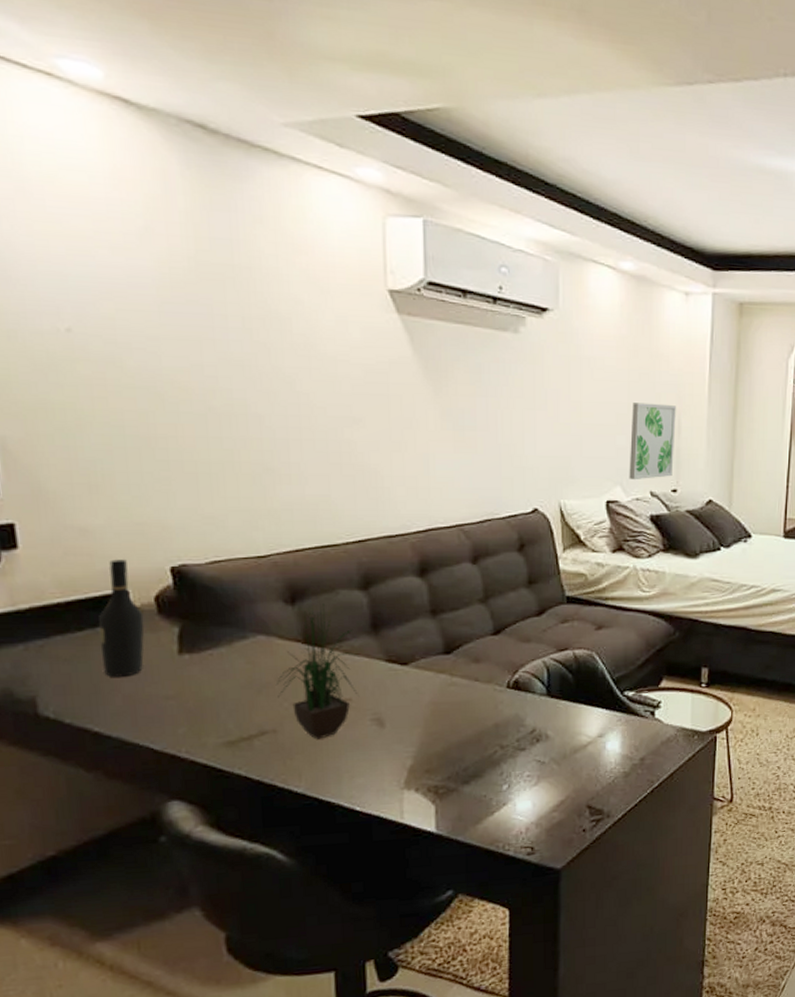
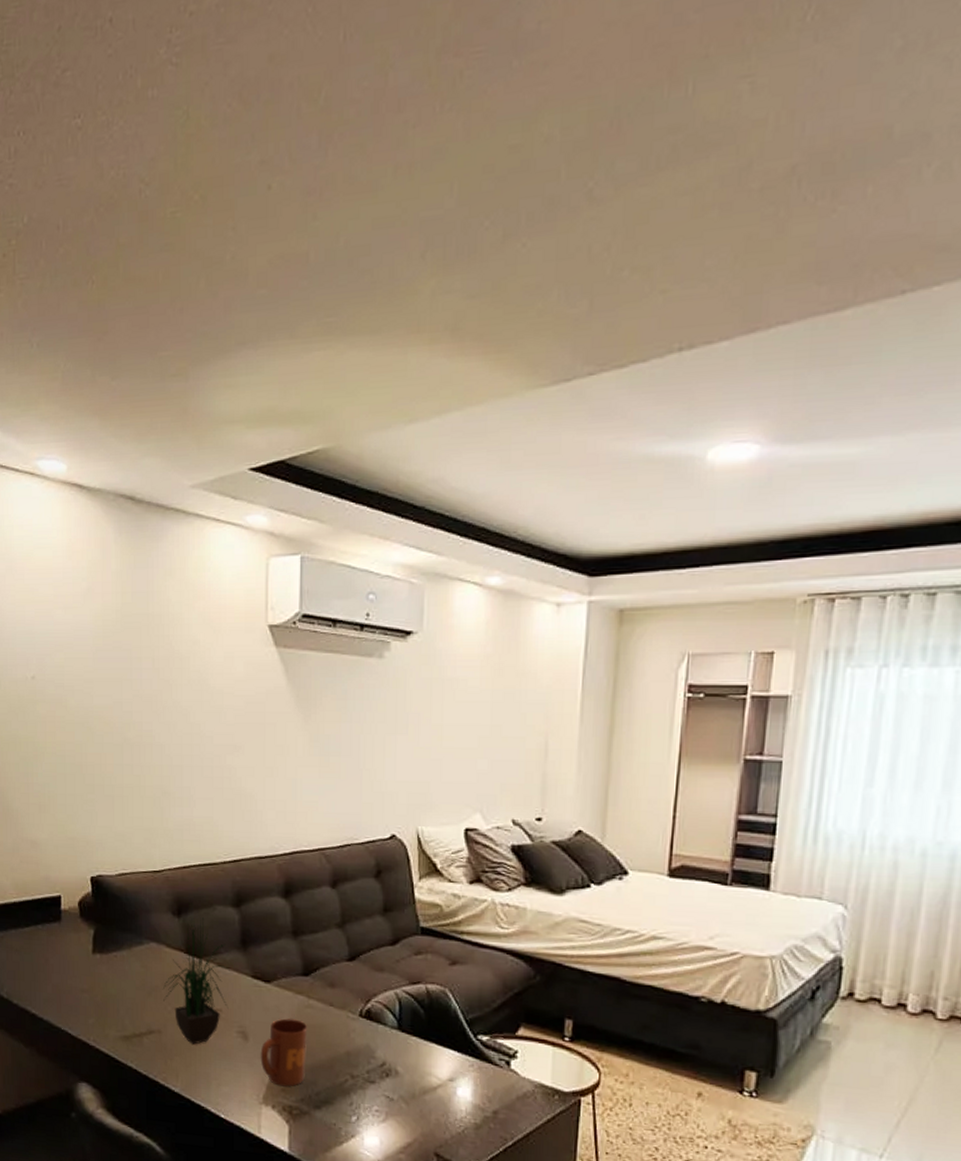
wine bottle: present [98,559,145,677] -> none [39,868,70,969]
mug: none [399,699,452,768] -> present [260,1018,308,1087]
wall art: present [629,403,676,480] -> none [489,724,543,807]

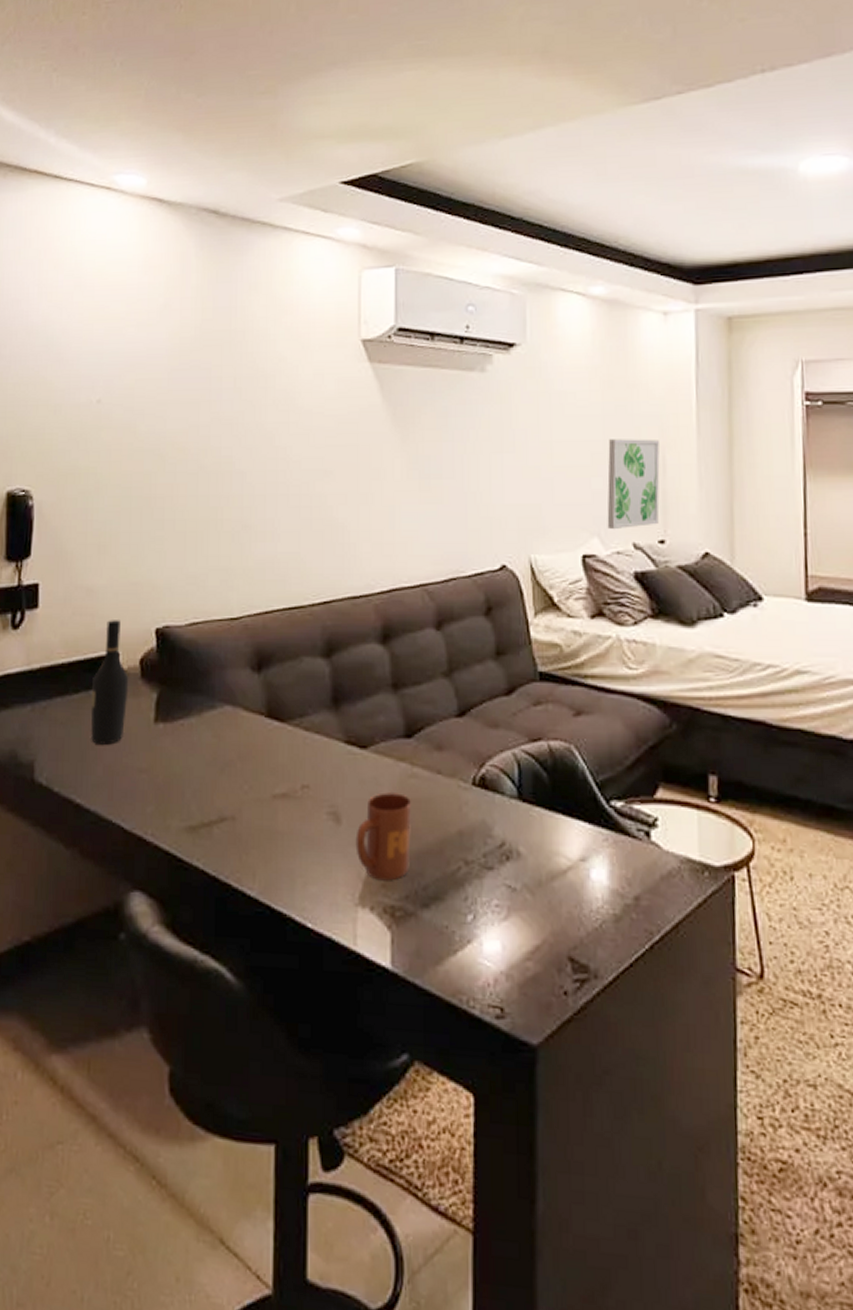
wine bottle: none [39,868,70,969] -> present [90,620,129,745]
potted plant: present [162,917,230,1045] -> none [237,672,319,833]
wall art: none [489,724,543,807] -> present [607,439,660,530]

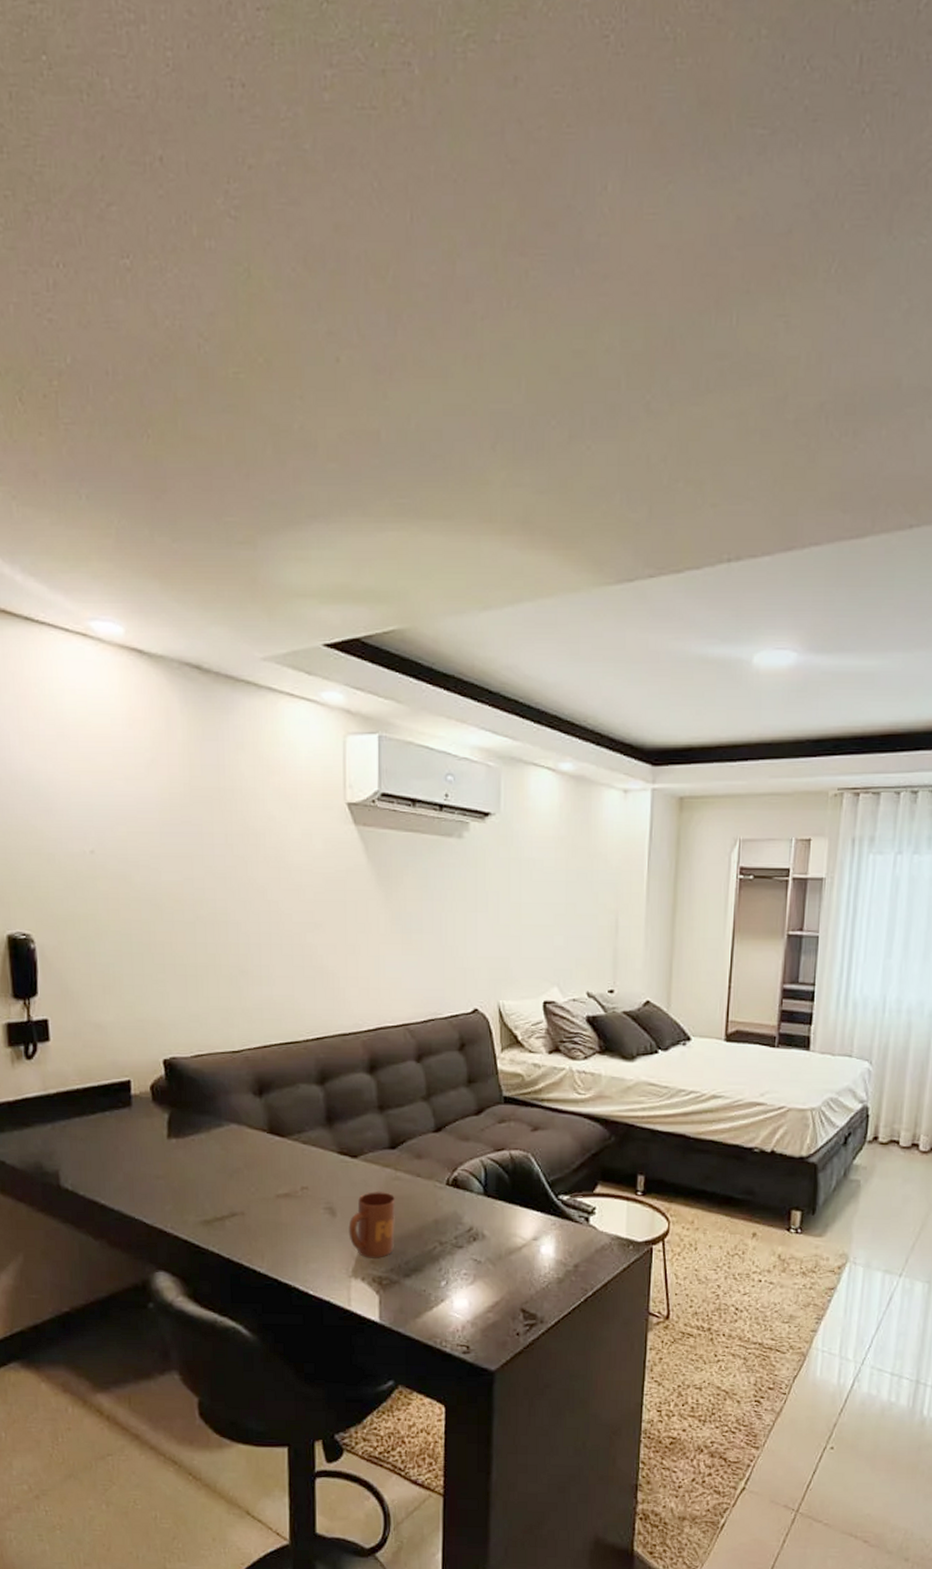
wine bottle: present [90,620,129,745] -> none [106,1052,142,1157]
wall art: present [607,439,660,530] -> none [566,903,613,981]

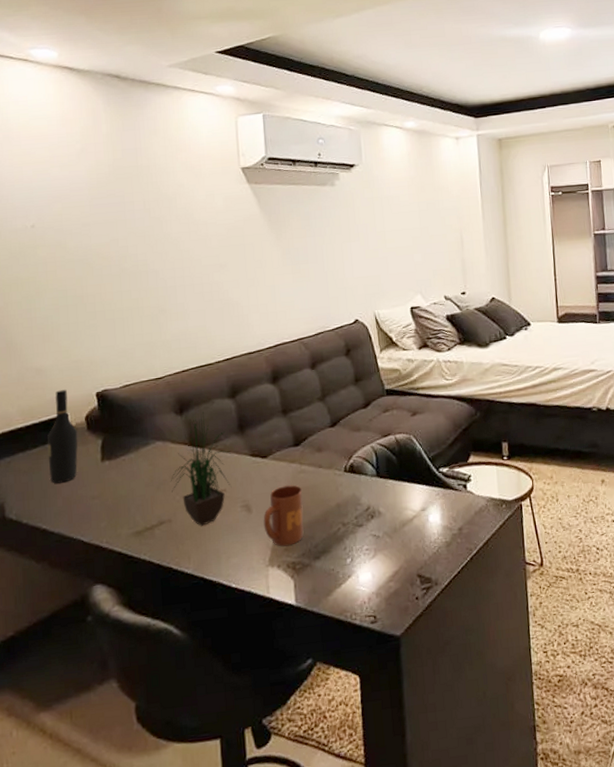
wine bottle: none [106,1052,142,1157] -> present [47,389,78,484]
potted plant: none [244,1096,315,1224] -> present [170,412,232,526]

